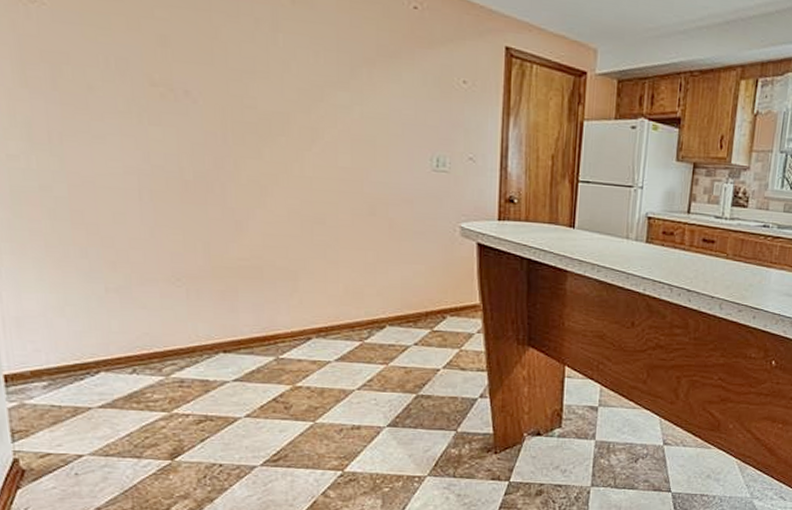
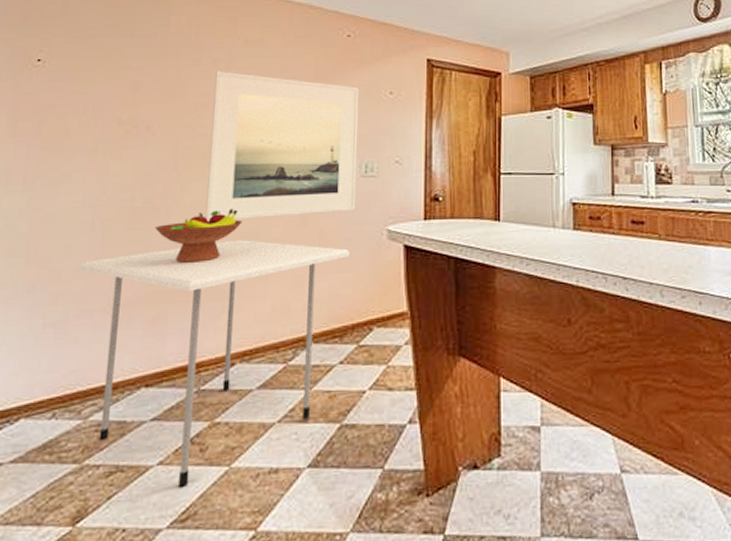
dining table: none [133,222,422,436] -> present [78,239,350,489]
fruit bowl: none [211,191,307,242] -> present [155,209,242,263]
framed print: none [260,33,429,205] -> present [205,71,360,222]

